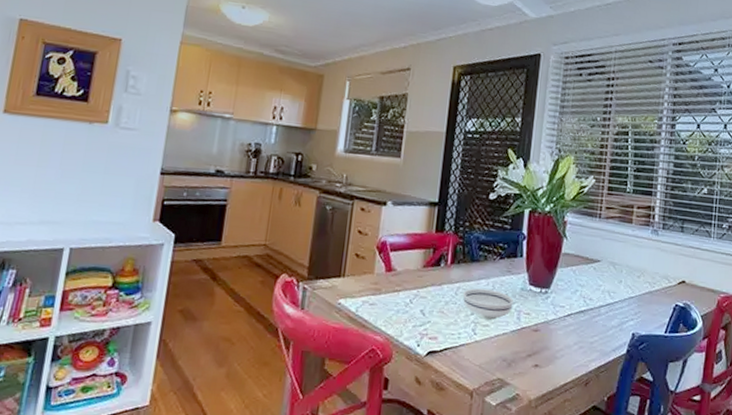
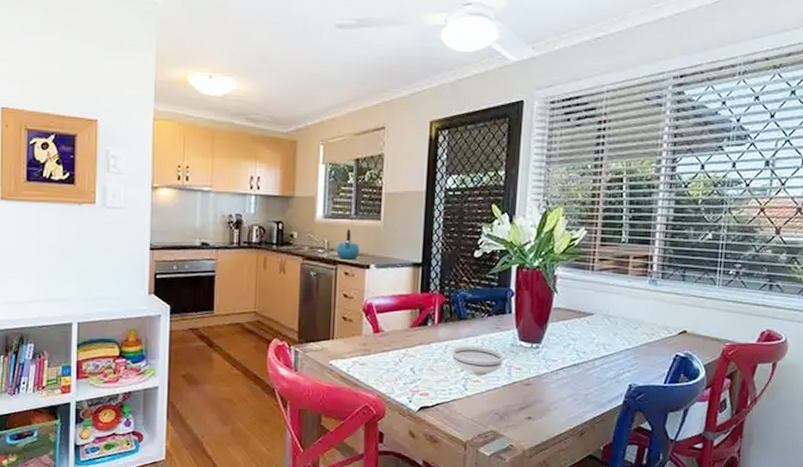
kettle: none [354,164,378,196] -> present [336,229,360,260]

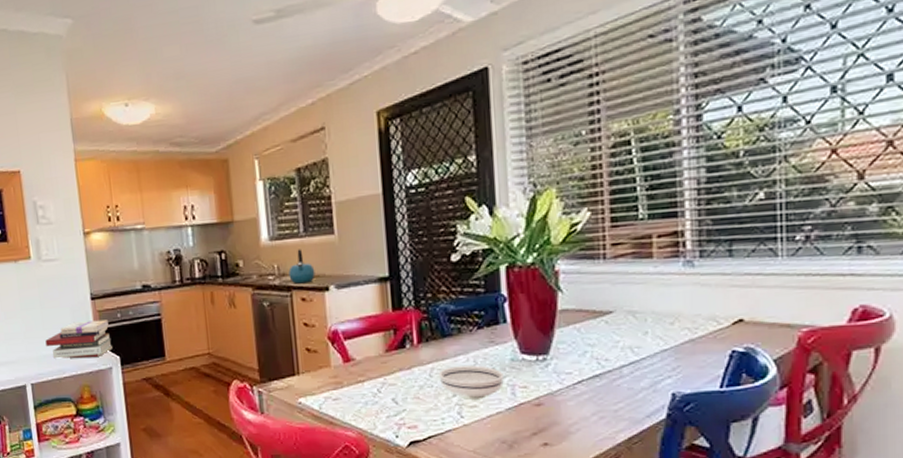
books: none [98,268,164,303] -> present [45,320,112,359]

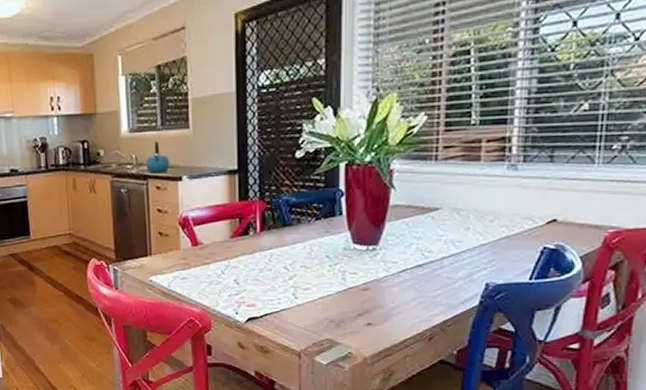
bowl: present [438,365,504,400] -> none [277,253,336,283]

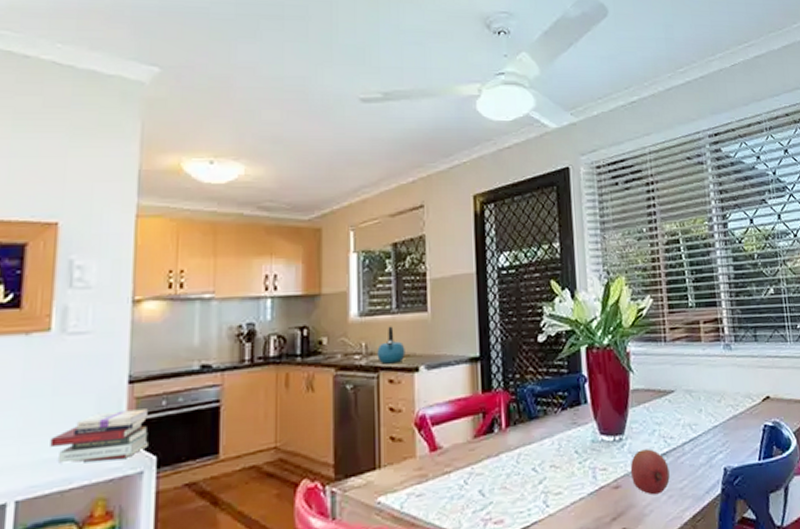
fruit: none [381,260,423,300] -> present [630,449,670,495]

